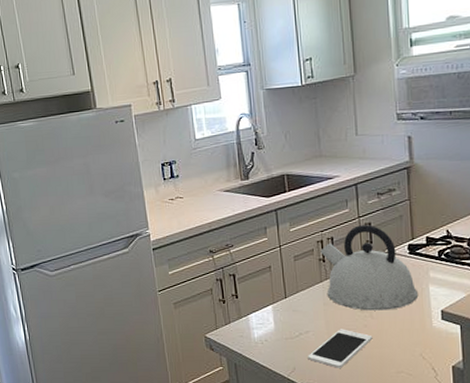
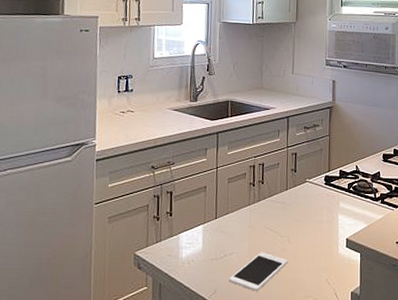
kettle: present [320,225,419,311] -> none [252,154,330,236]

